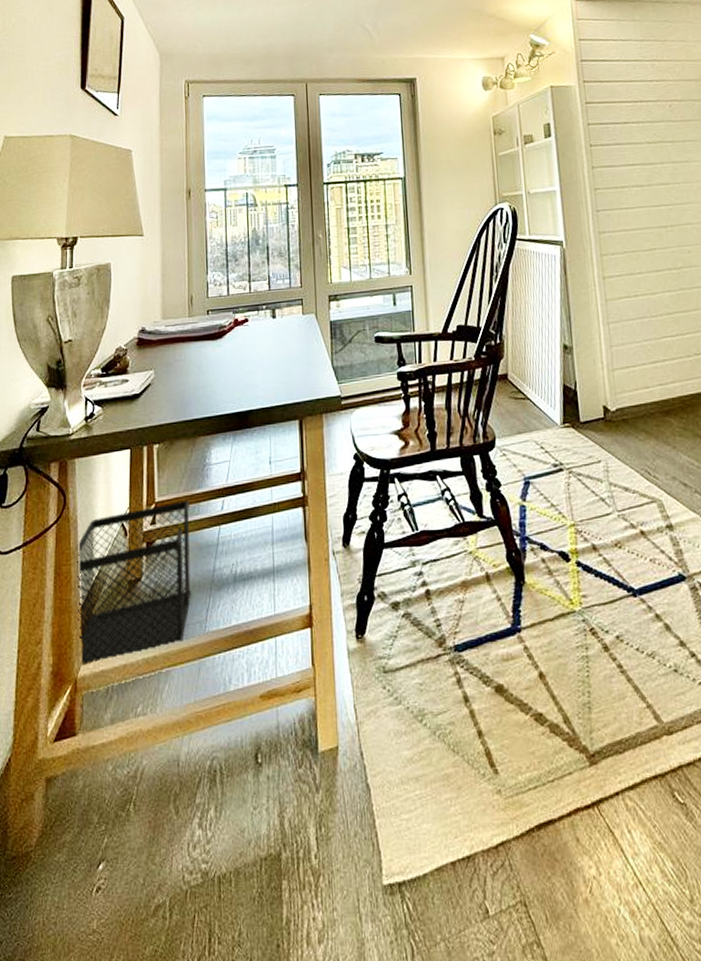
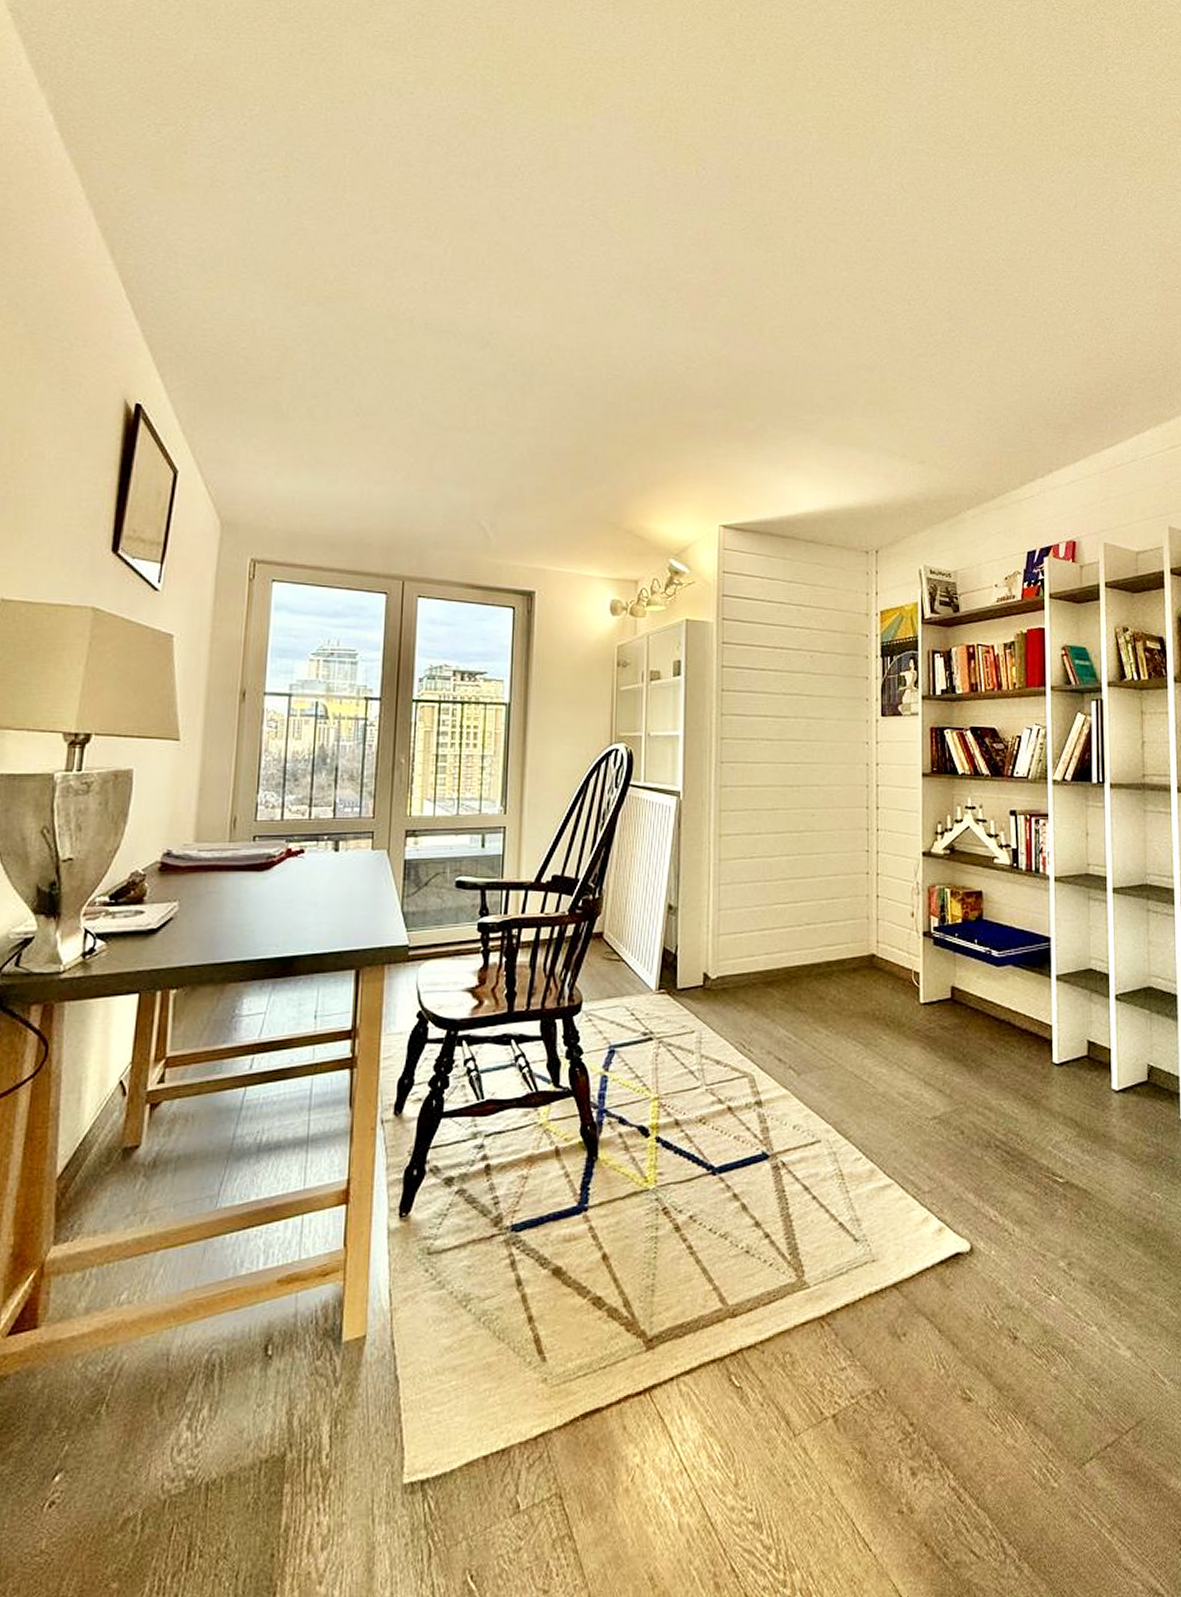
wastebasket: present [77,500,191,665] -> none [52,1056,210,1246]

